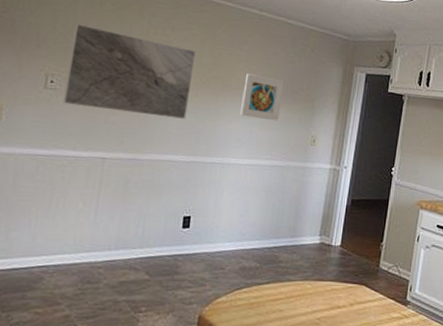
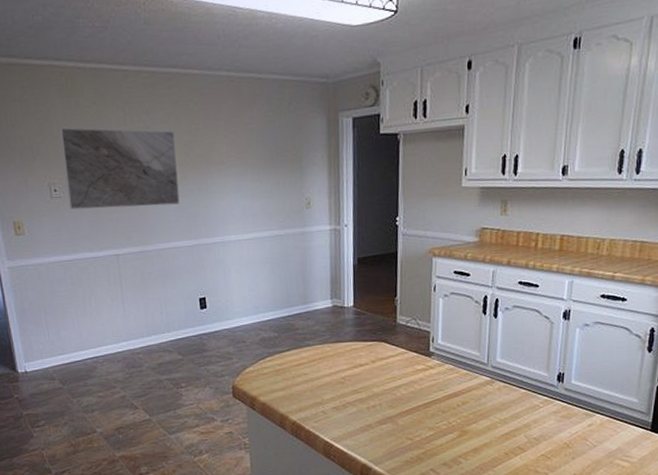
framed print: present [240,73,284,121] -> none [227,143,269,191]

